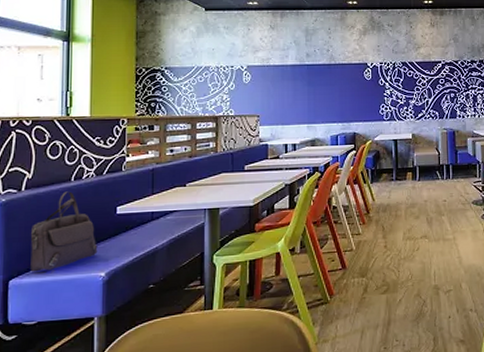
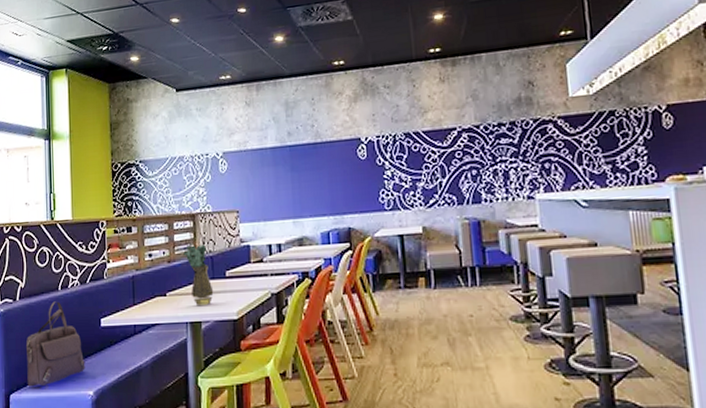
vase: none [205,141,232,195] -> present [183,242,214,307]

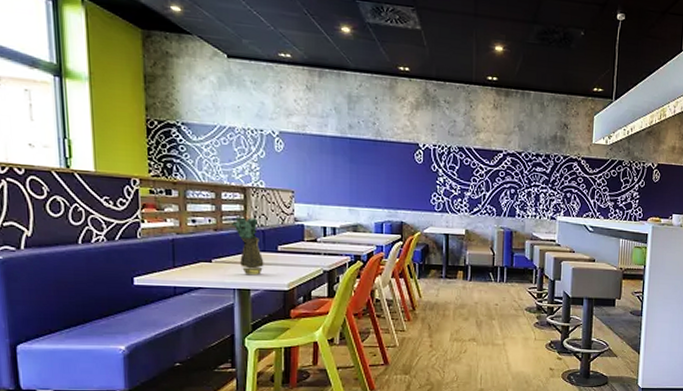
handbag: present [26,301,85,387] -> none [37,255,115,339]

